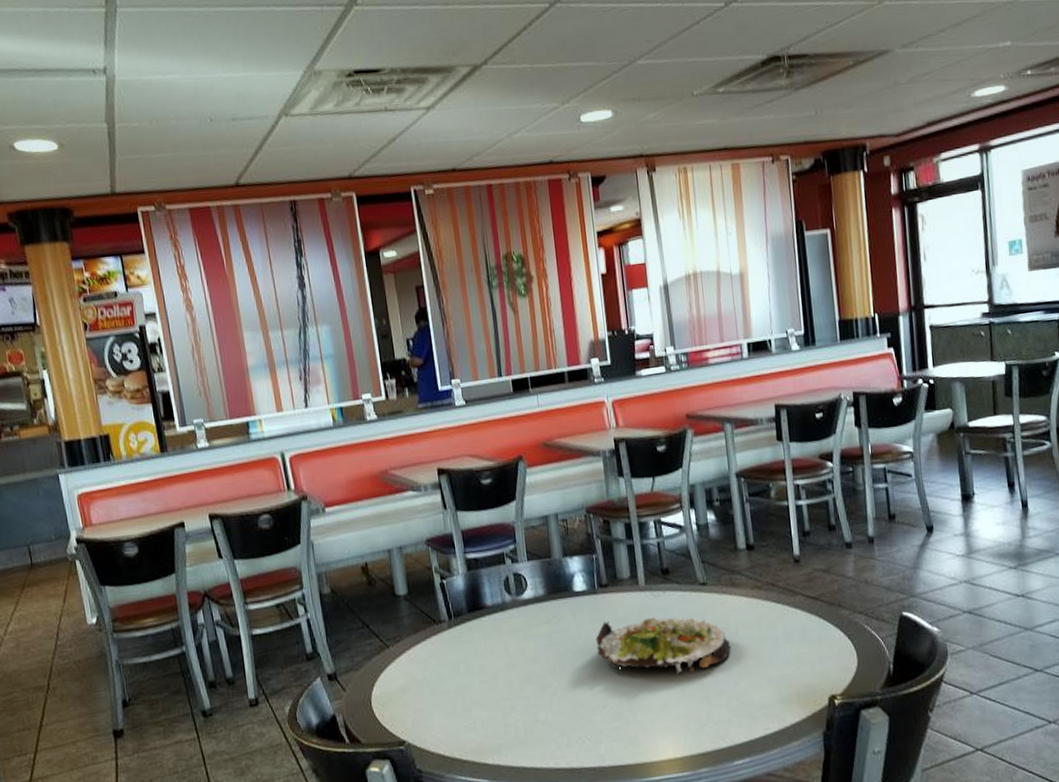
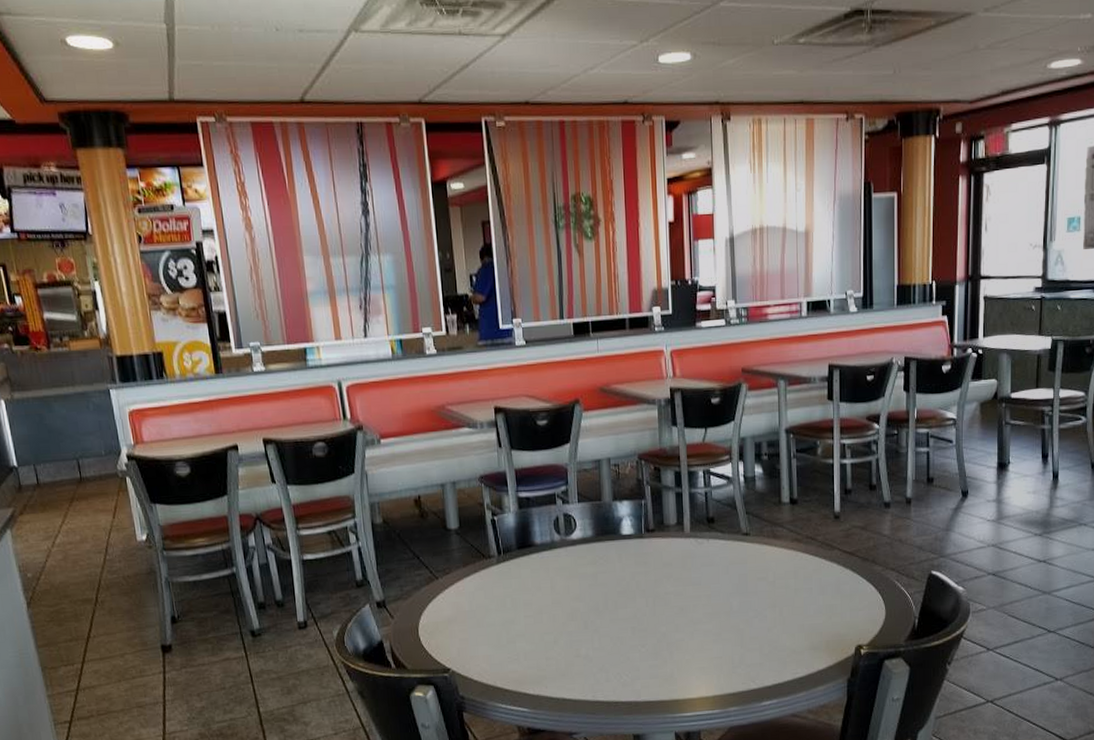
salad plate: present [595,617,731,675] -> none [639,563,768,619]

